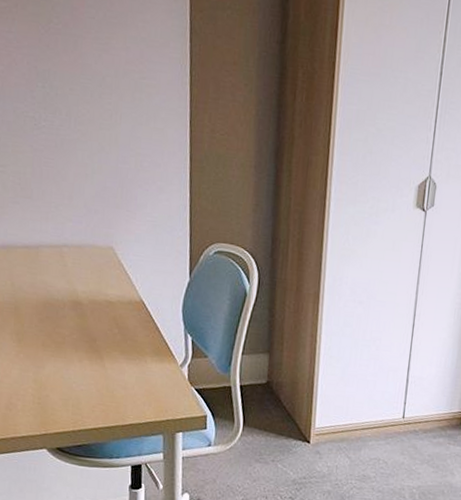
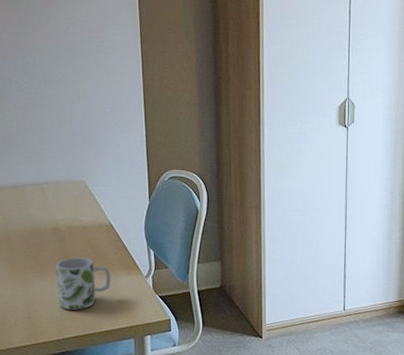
mug: none [74,337,140,398] -> present [56,257,111,310]

